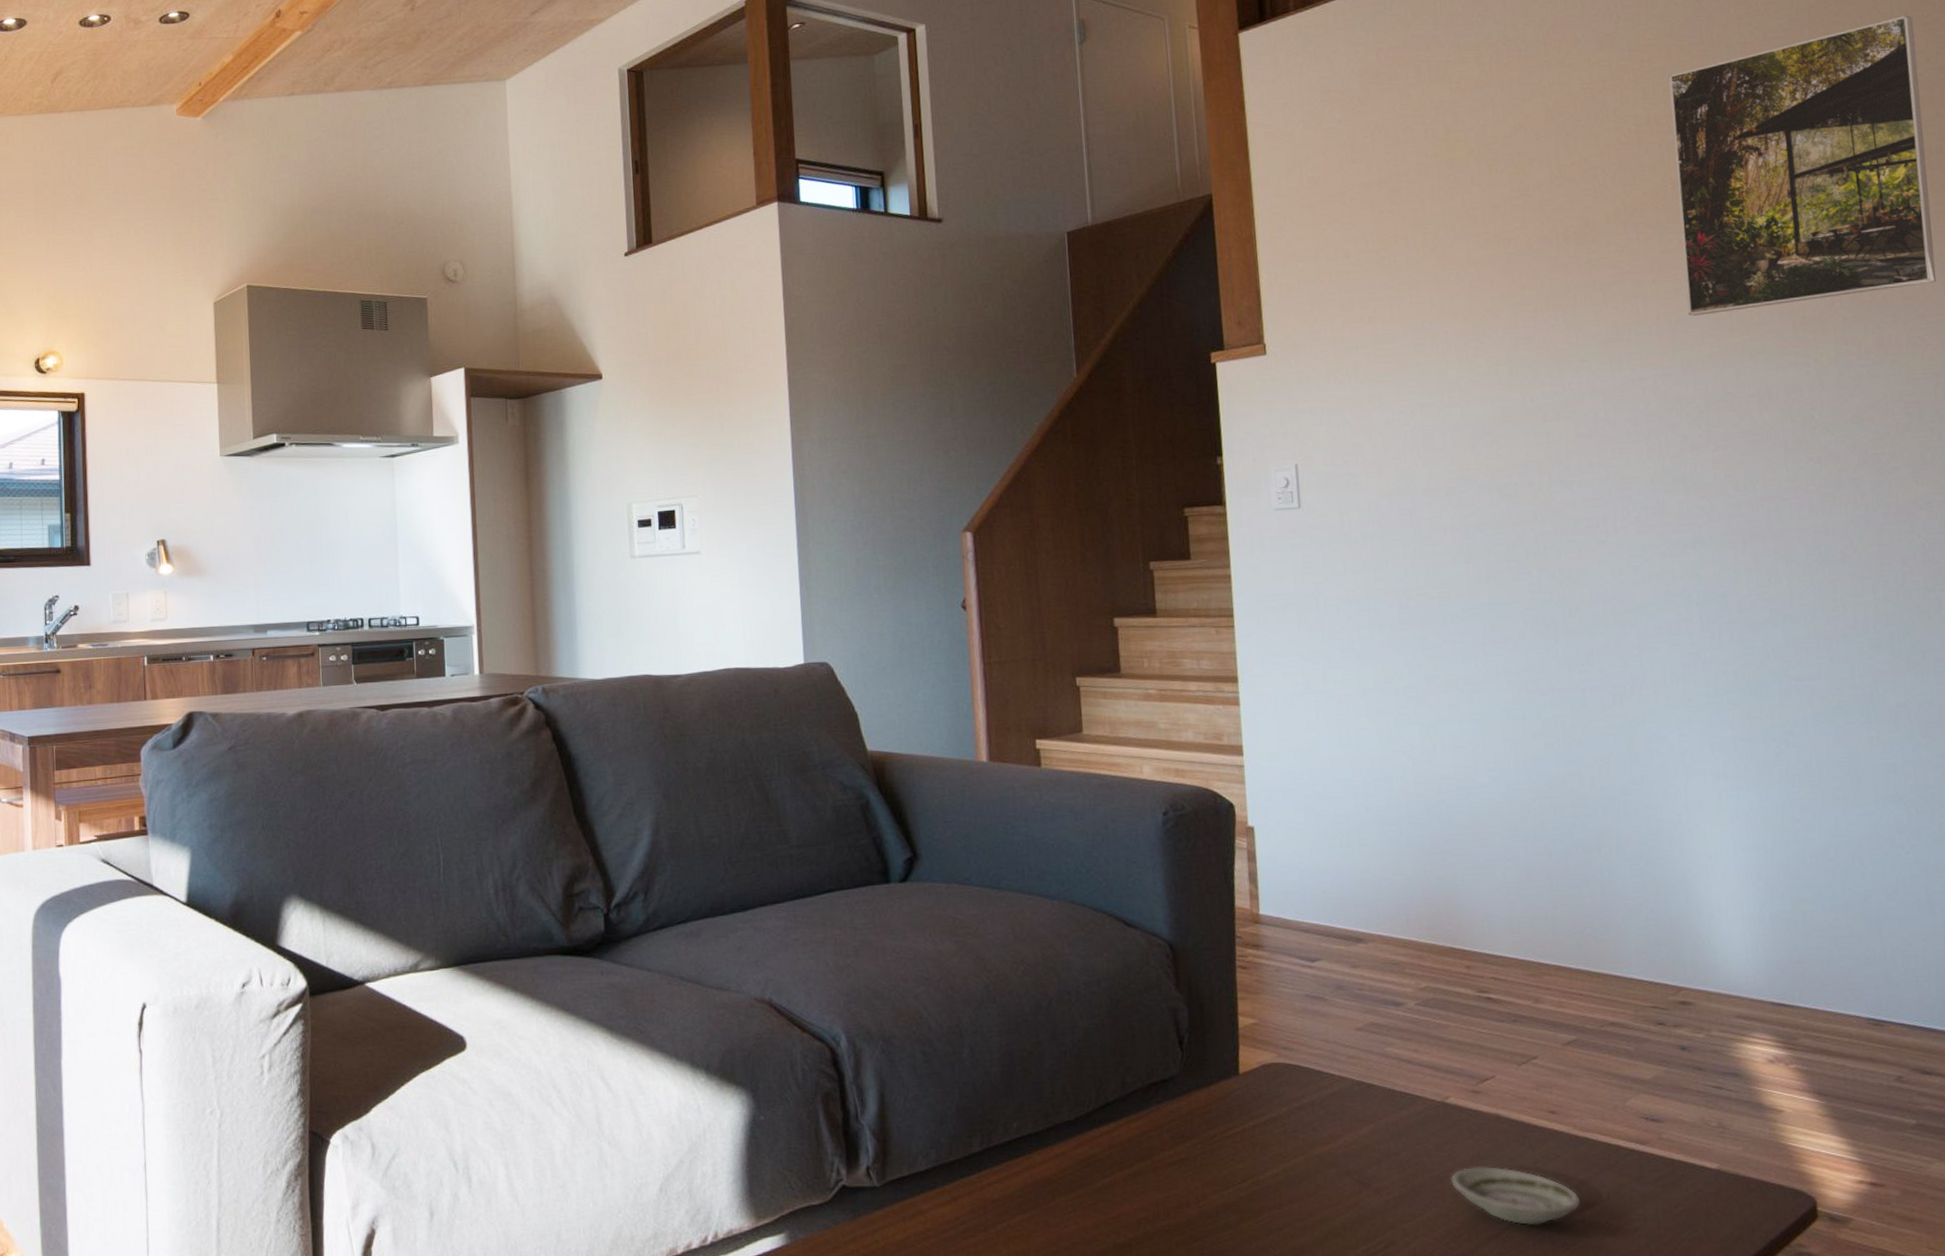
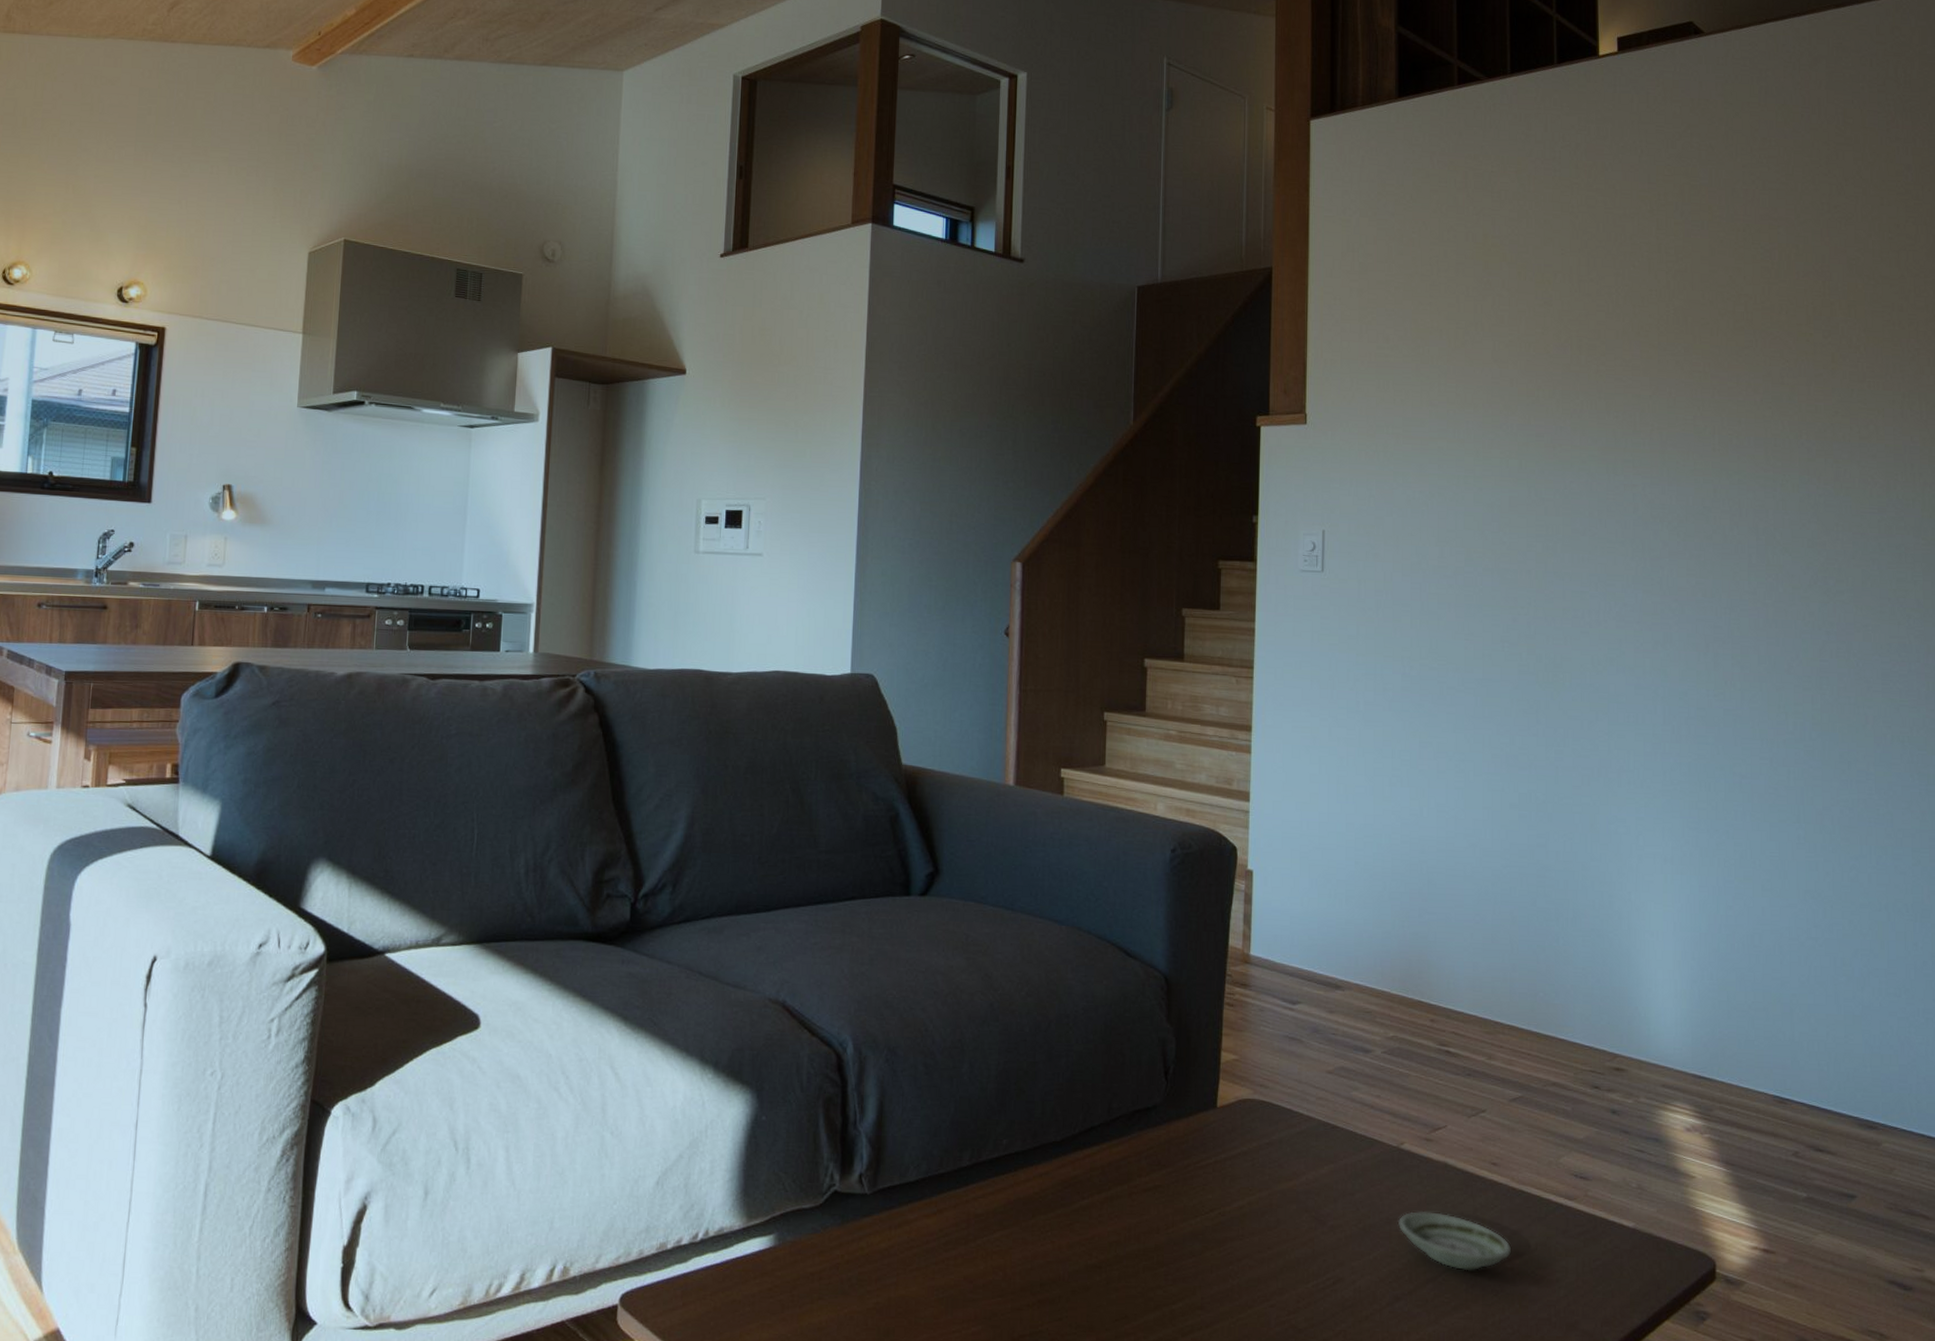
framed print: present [1669,15,1937,316] -> none [1678,184,1889,433]

